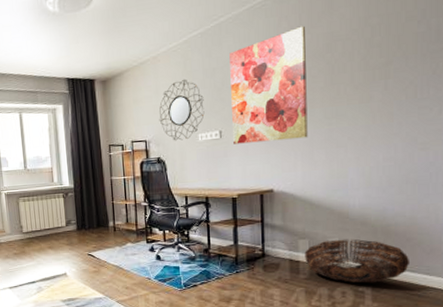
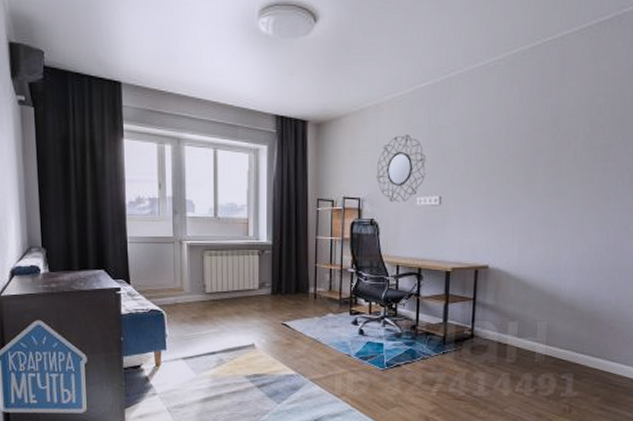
wall art: present [229,25,308,144] -> none [453,94,535,214]
basket: present [304,238,411,283] -> none [513,323,611,371]

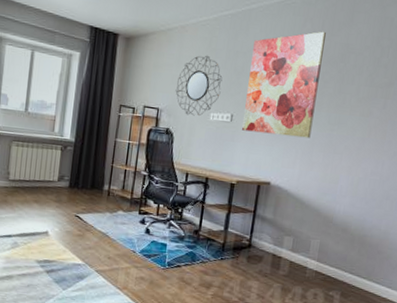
wall art: none [453,94,535,214] -> present [242,31,326,139]

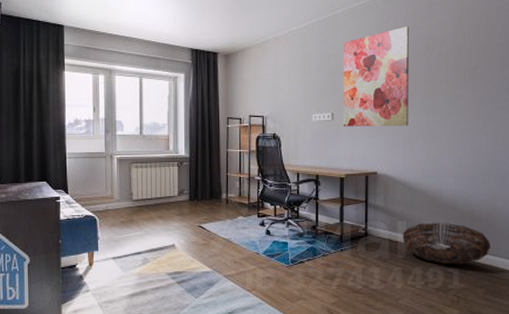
home mirror: present [175,55,223,116] -> none [277,61,319,119]
basket: none [286,241,378,289] -> present [402,222,491,265]

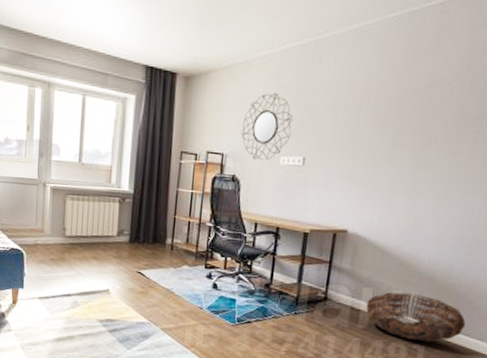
home mirror: none [277,61,319,119] -> present [241,92,293,161]
wall art: present [344,26,409,127] -> none [315,60,409,181]

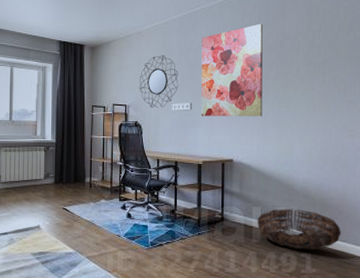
wall art: none [315,60,409,181] -> present [202,23,263,117]

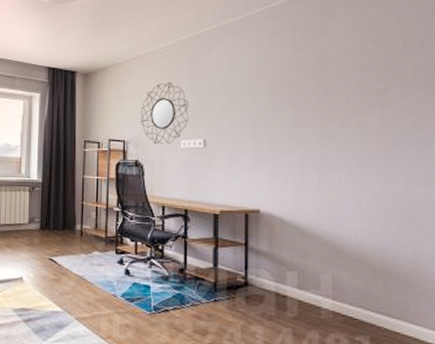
wall art: present [202,23,263,117] -> none [218,42,299,158]
basket: present [257,208,342,250] -> none [293,276,415,333]

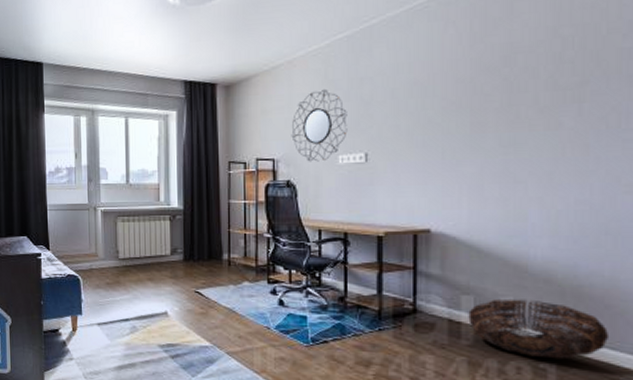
basket: none [293,276,415,333] -> present [468,299,610,360]

